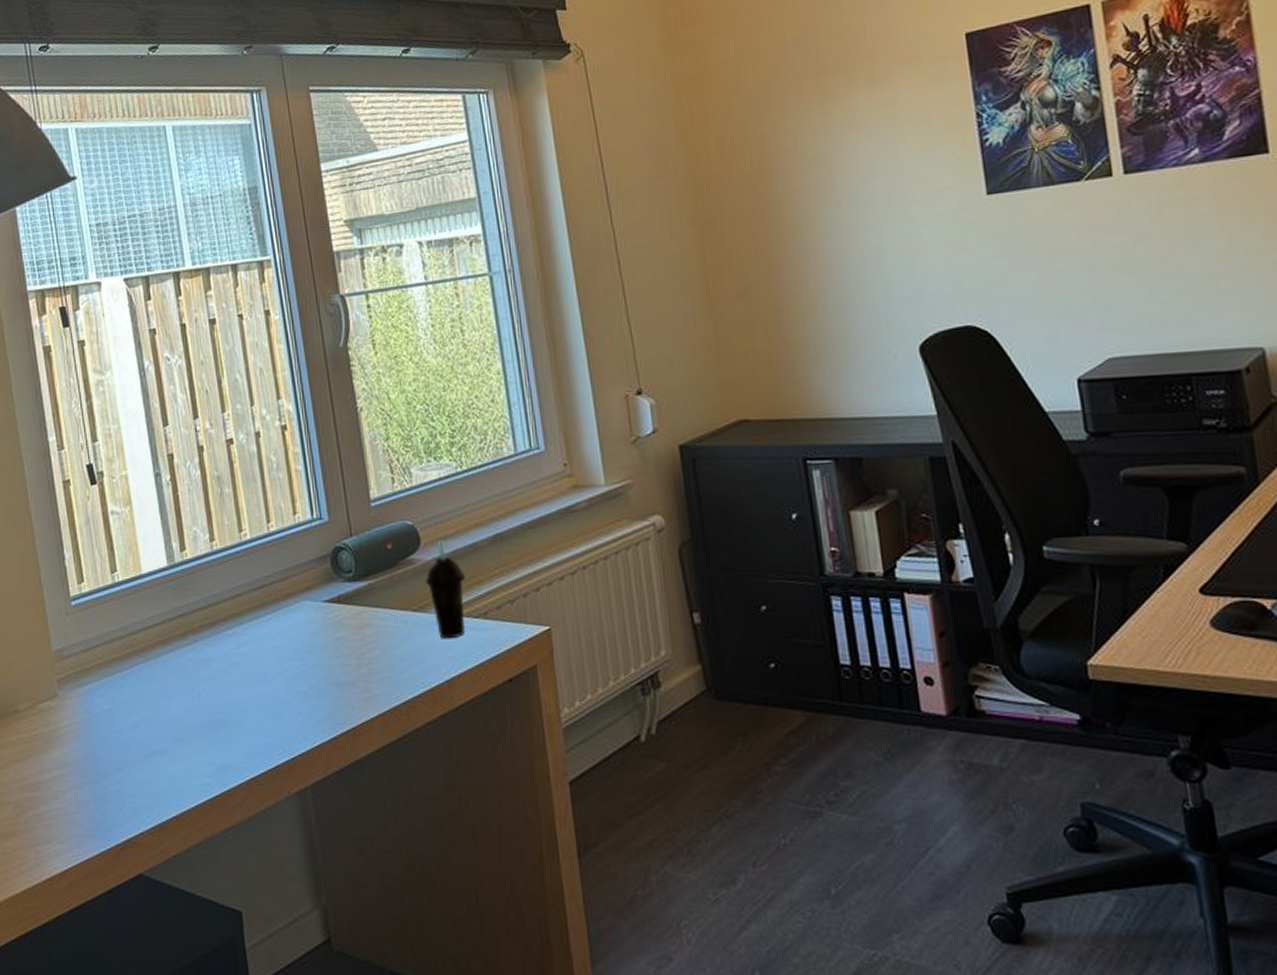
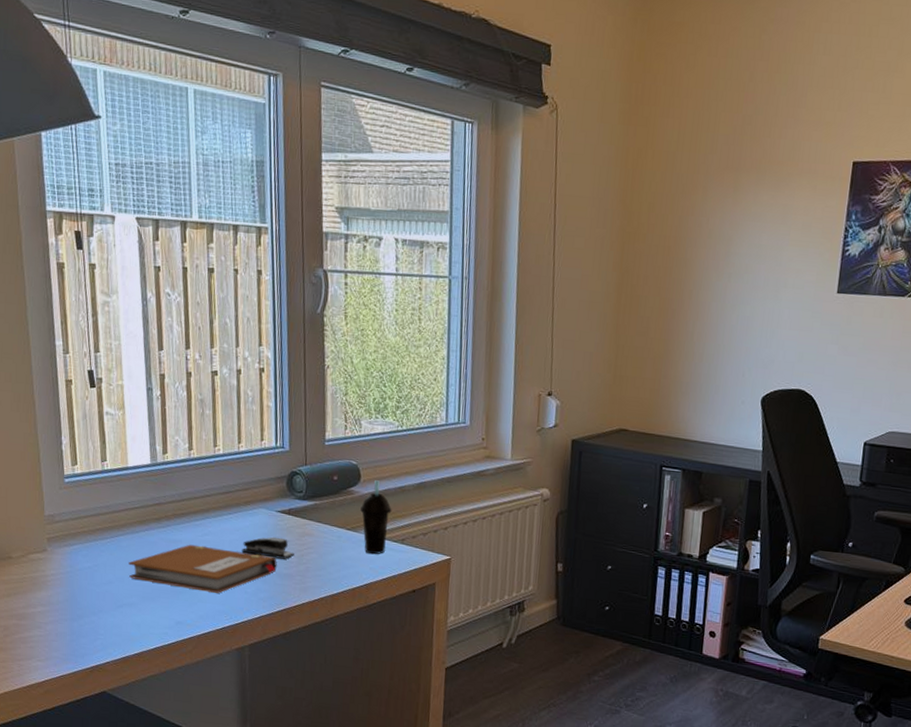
notebook: none [154,660,333,721] -> present [129,544,277,593]
stapler: none [287,635,354,663] -> present [241,537,295,559]

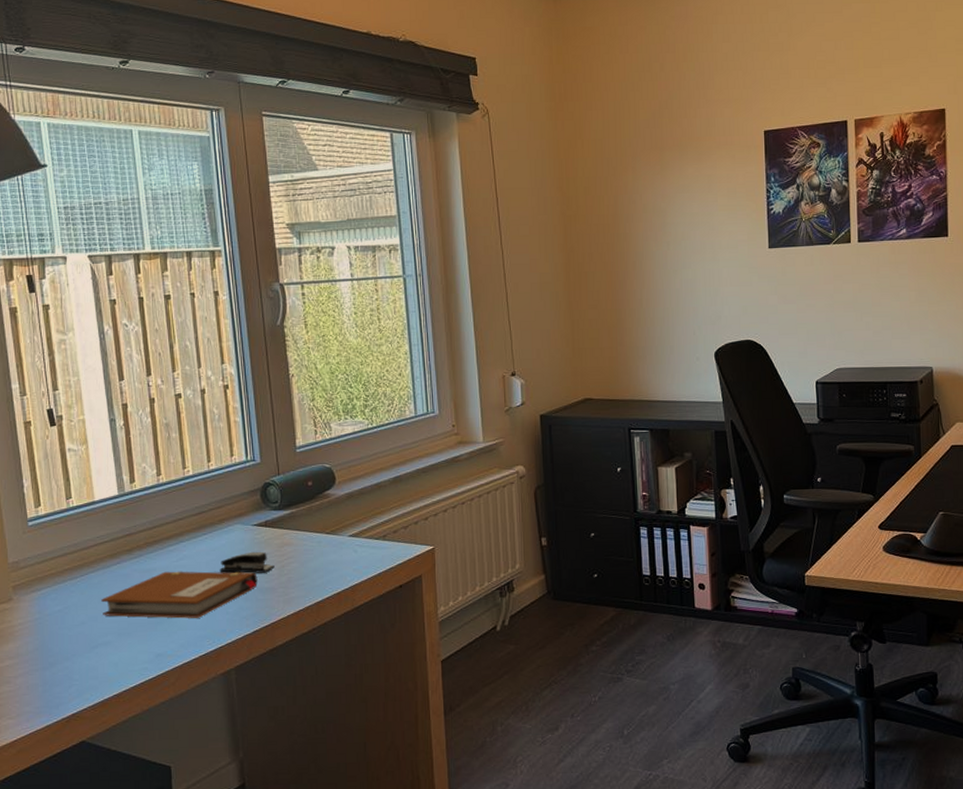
cup: present [360,480,392,555] -> none [338,480,370,555]

